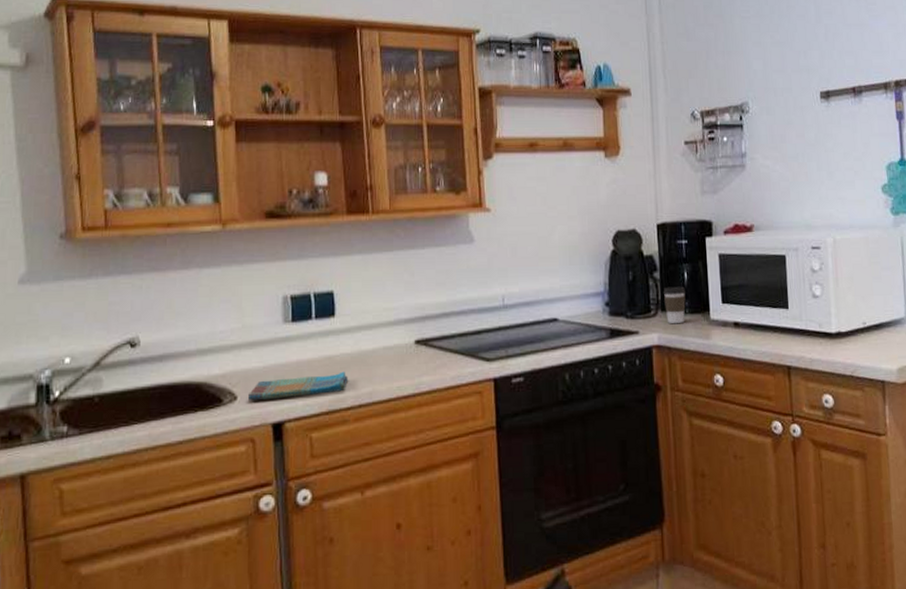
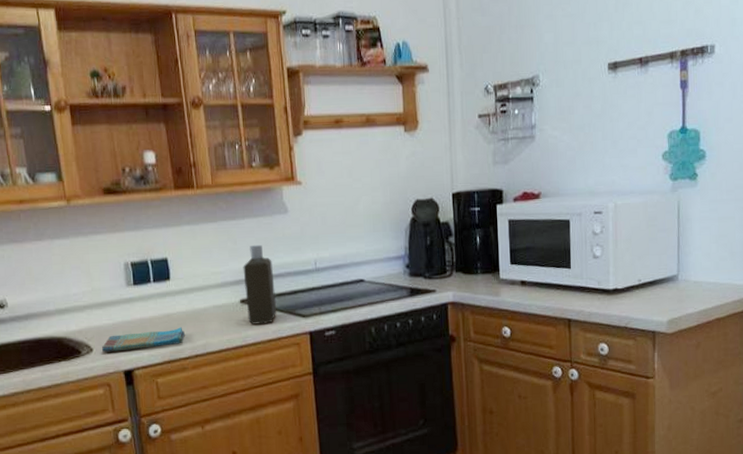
bottle: none [420,277,457,369] -> present [243,244,277,325]
coffee cup: present [663,286,686,324] -> none [457,249,478,283]

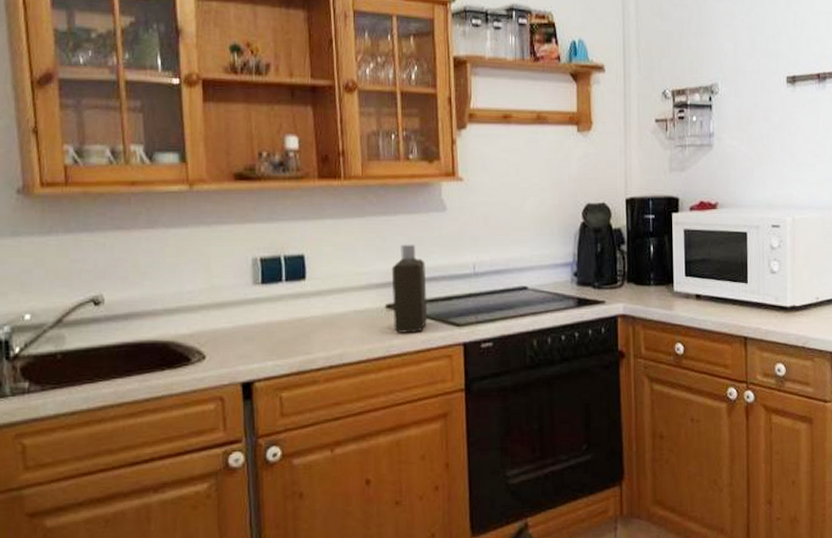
dish towel: present [101,327,185,353] -> none [216,333,318,361]

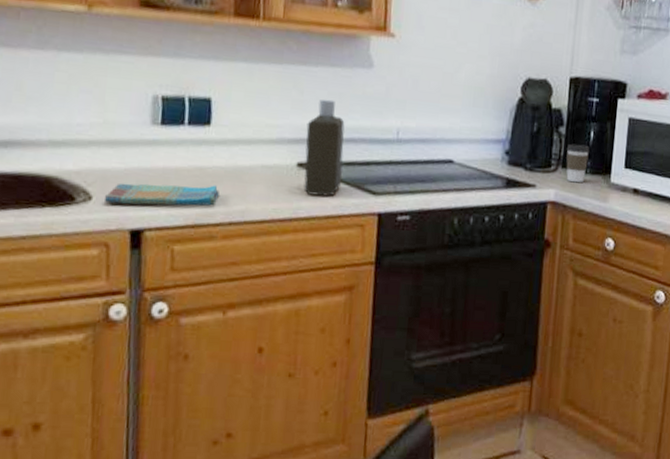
dish towel: none [216,333,318,361] -> present [103,183,219,206]
coffee cup: none [629,259,651,295] -> present [566,143,589,183]

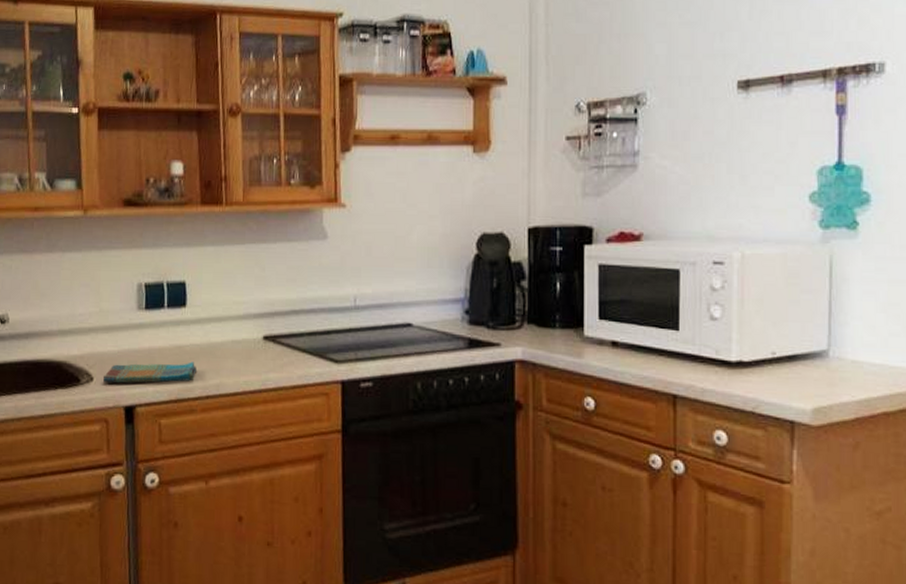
bottle: present [303,99,345,197] -> none [269,273,305,367]
coffee cup: present [566,143,589,183] -> none [530,297,556,339]

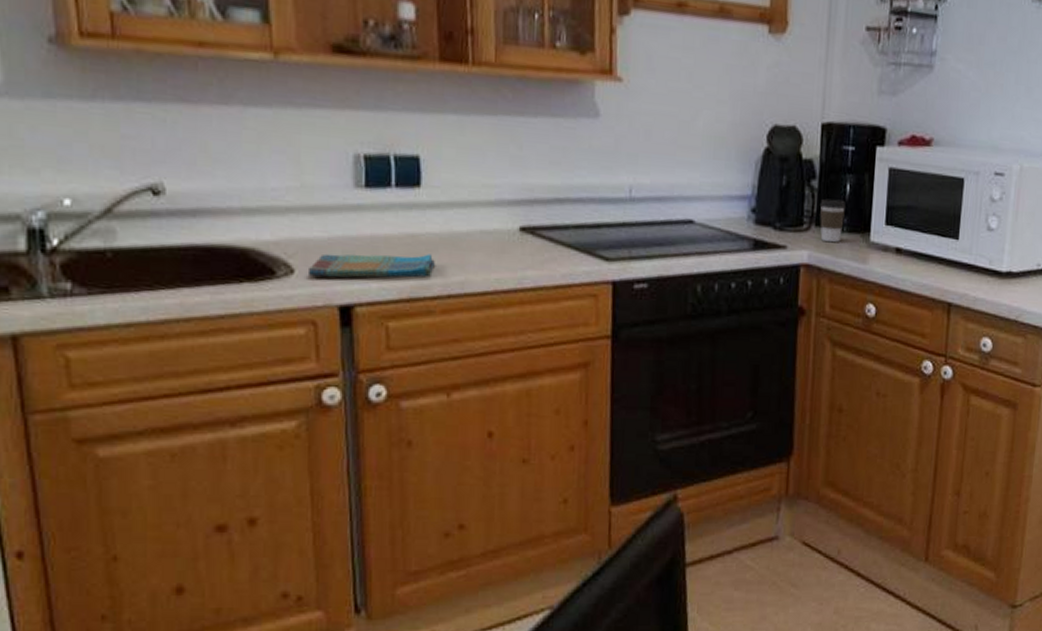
coffee cup: none [530,297,556,339] -> present [819,198,845,243]

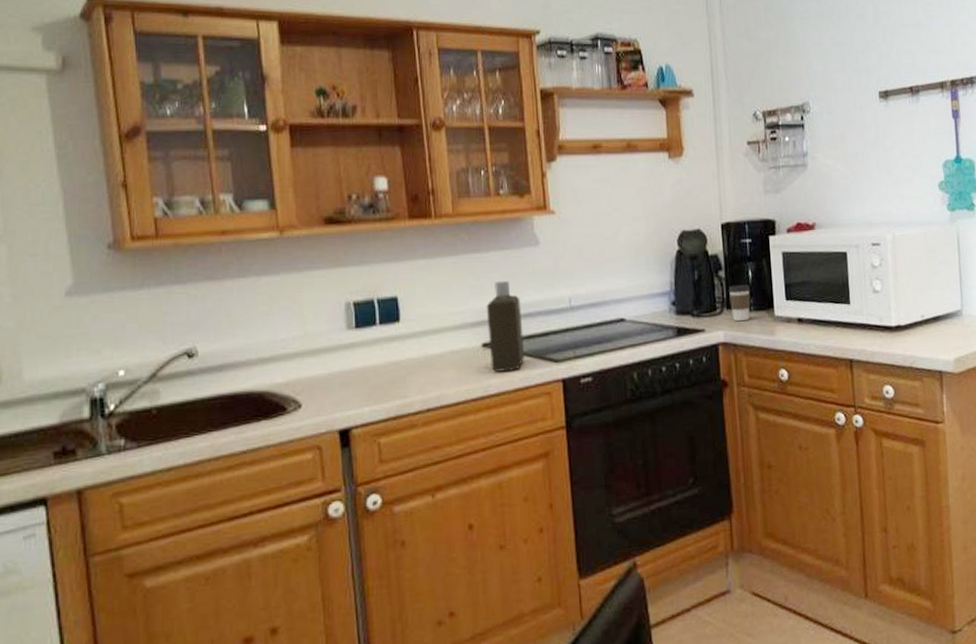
dish towel: present [307,253,435,278] -> none [312,376,415,409]
bottle: none [527,154,571,264] -> present [486,280,525,372]

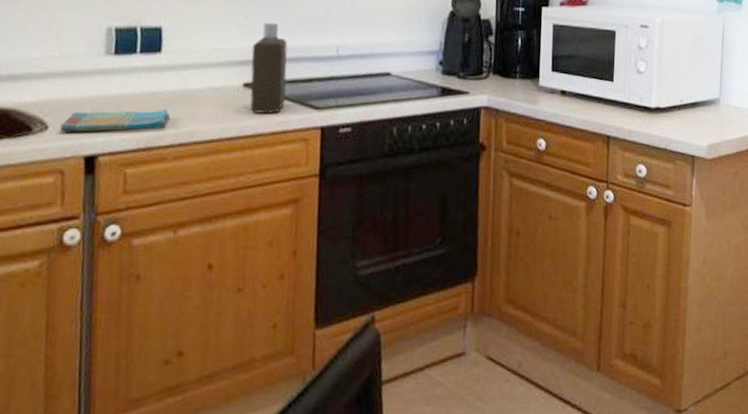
dish towel: none [312,376,415,409] -> present [59,109,170,132]
coffee cup: present [728,284,751,322] -> none [496,51,518,88]

